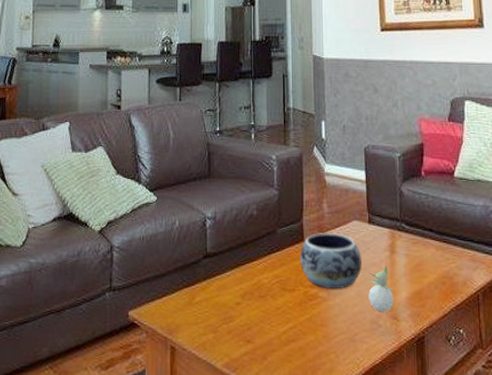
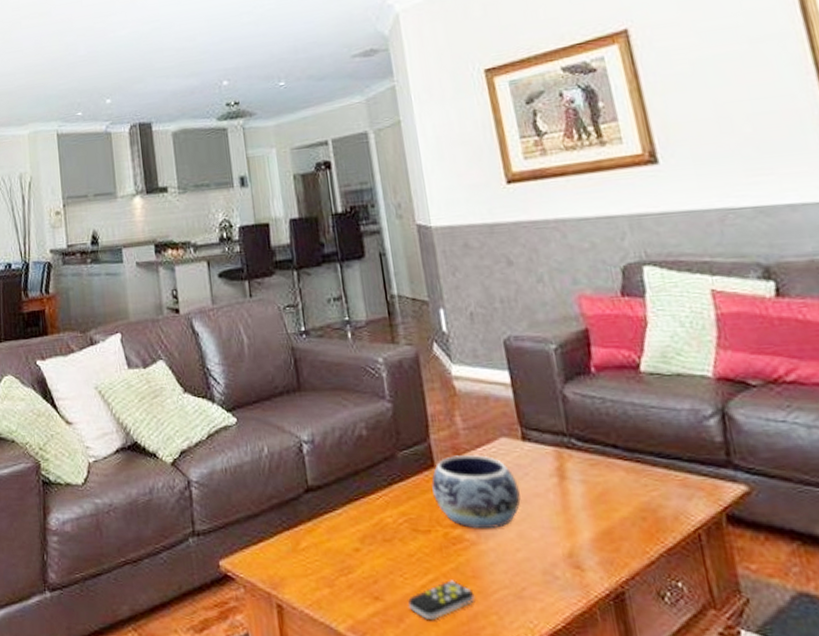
remote control: none [271,327,321,357] -> present [407,580,475,619]
flower: present [368,265,394,313] -> none [531,496,573,560]

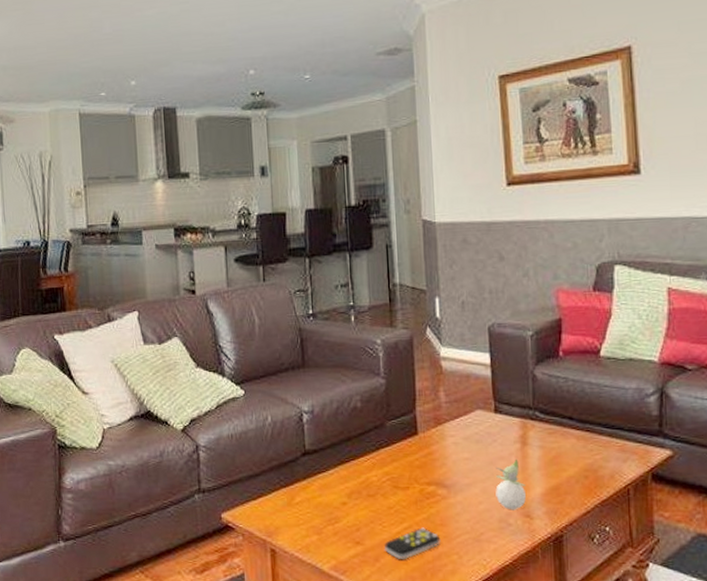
decorative bowl: present [431,455,521,530] -> none [414,424,488,486]
flower: none [531,496,573,560] -> present [495,459,526,510]

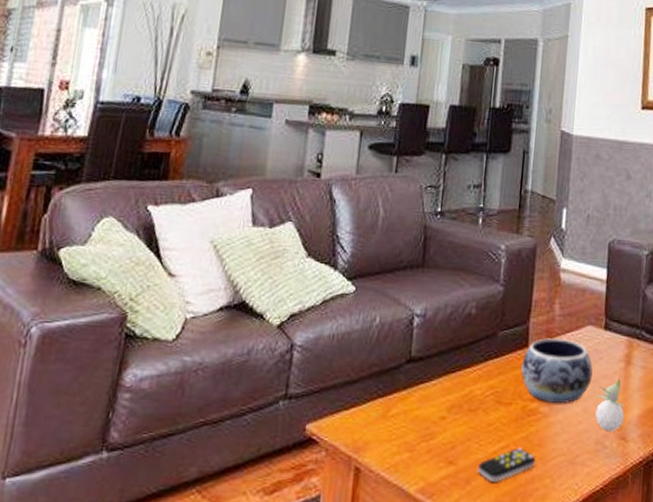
decorative bowl: none [414,424,488,486] -> present [521,338,593,404]

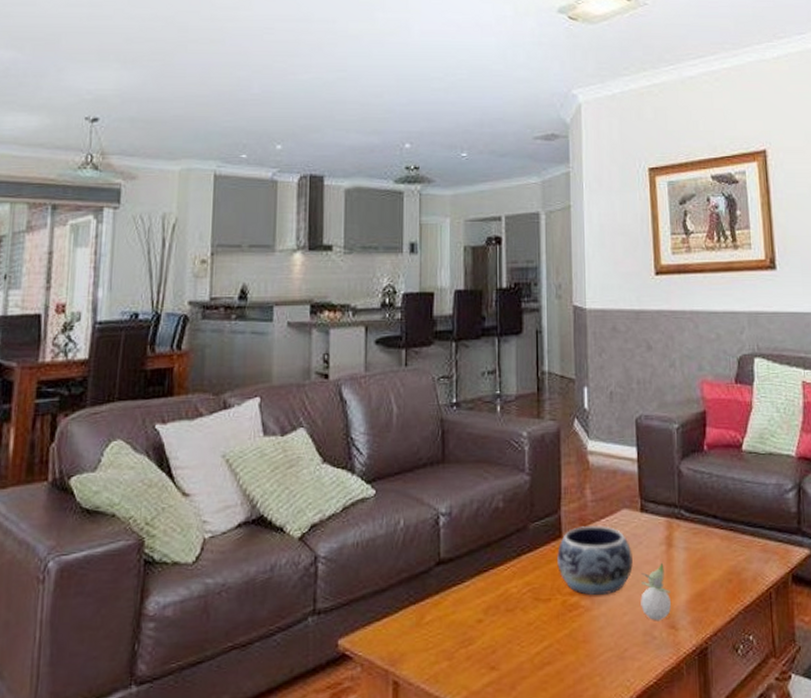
remote control: present [477,447,536,482] -> none [521,645,583,685]

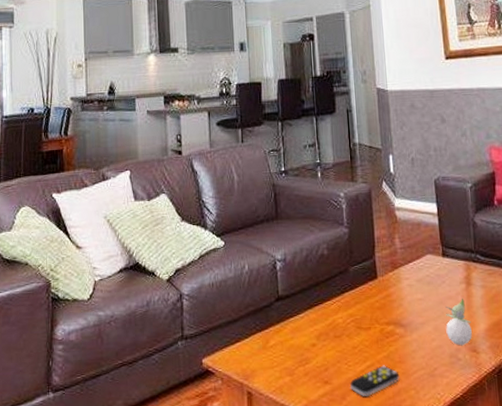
remote control: none [521,645,583,685] -> present [349,365,400,396]
decorative bowl: present [557,525,633,596] -> none [374,268,438,325]

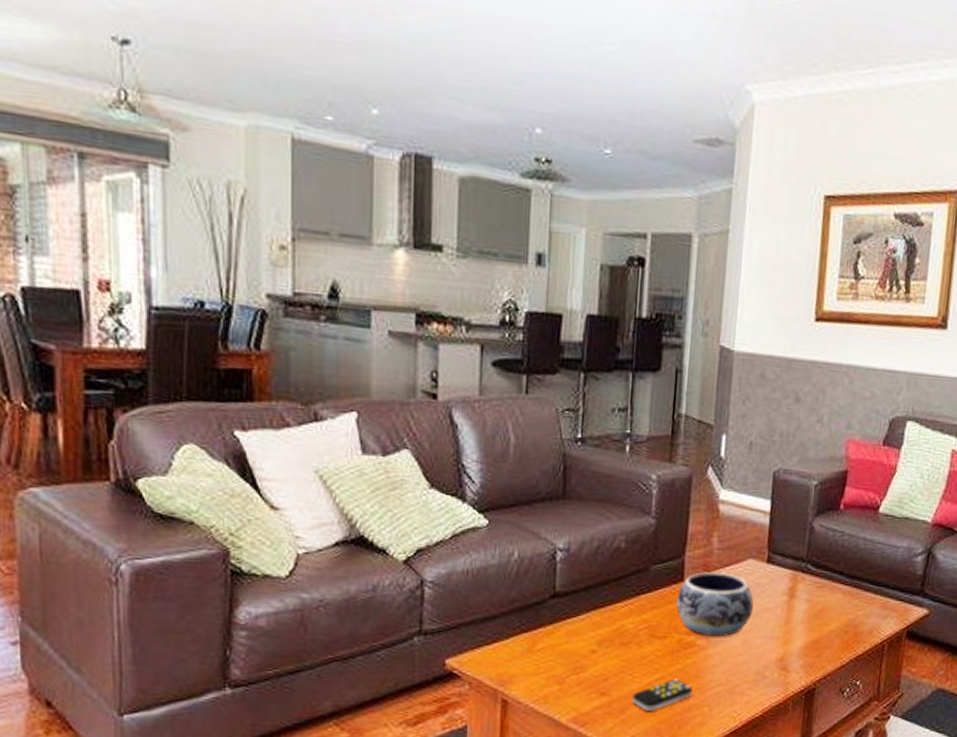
decorative bowl: none [374,268,438,325] -> present [676,572,754,637]
flower: present [445,298,472,346] -> none [756,611,787,663]

